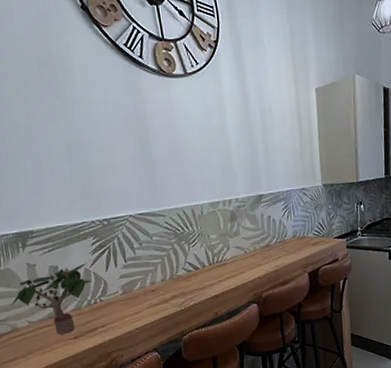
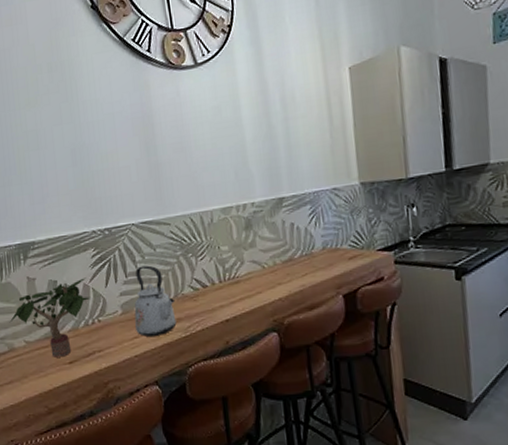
kettle: none [134,251,172,312] -> present [134,265,177,337]

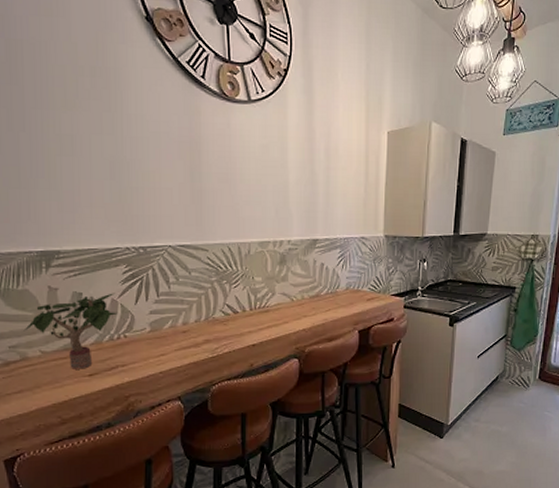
kettle: present [134,265,177,337] -> none [163,287,205,355]

